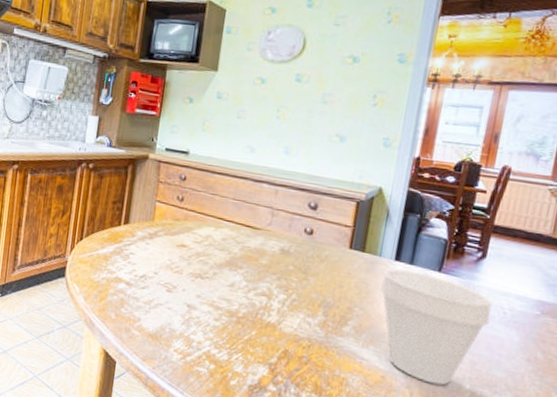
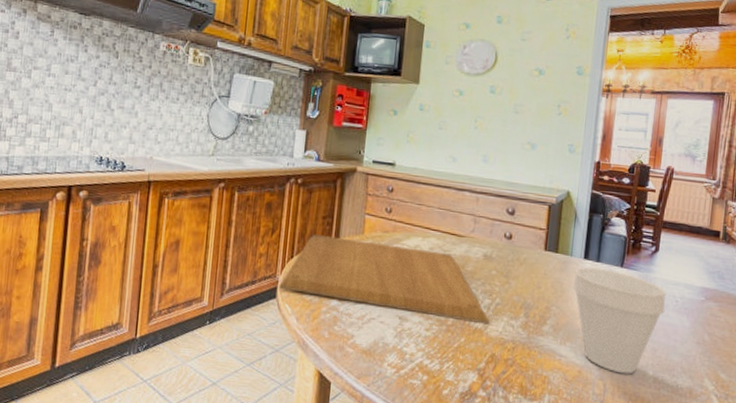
chopping board: none [68,218,284,320] -> present [279,234,489,325]

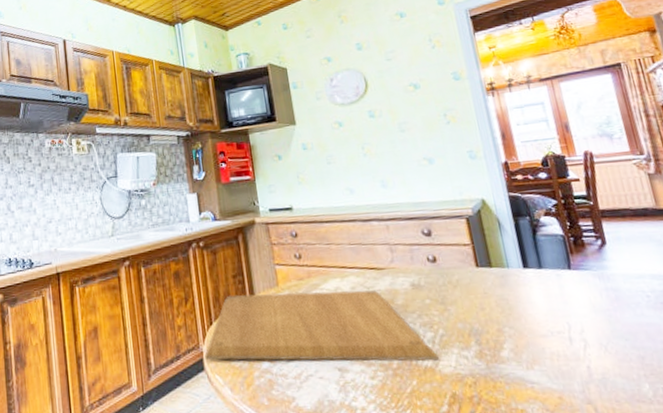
cup: present [572,267,667,374] -> none [518,274,638,392]

